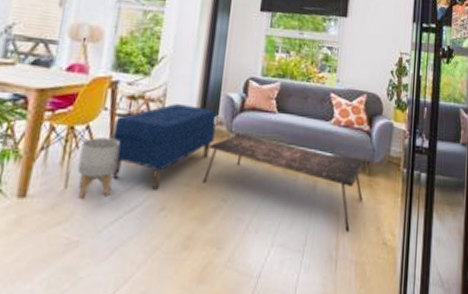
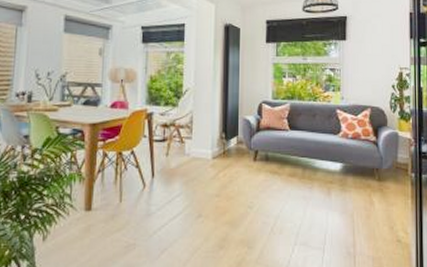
planter: present [77,137,121,199] -> none [128,160,160,210]
bench: present [111,104,217,190] -> none [152,128,237,201]
coffee table: present [203,133,365,231] -> none [231,149,374,231]

